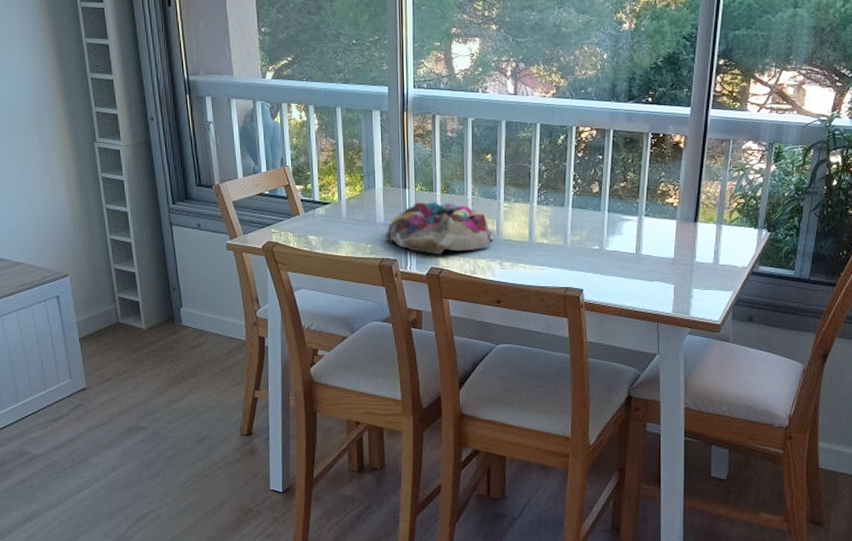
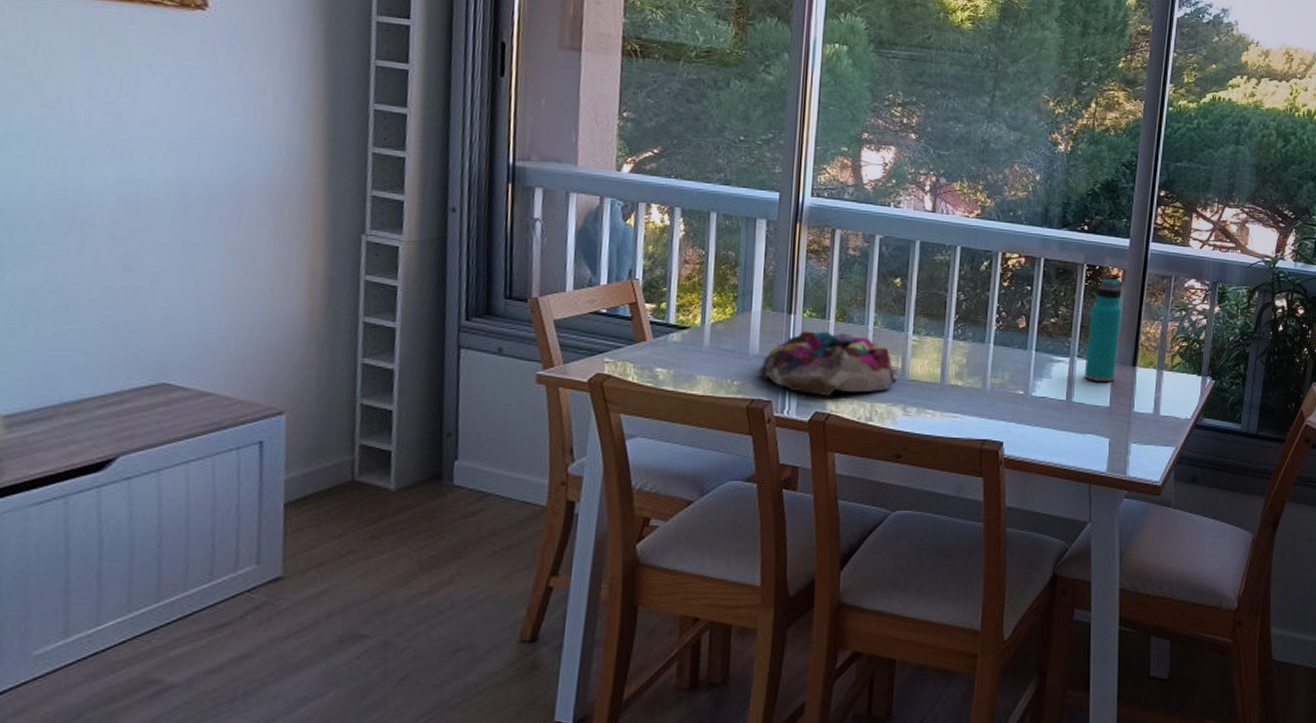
water bottle: none [651,145,684,237] -> present [1084,279,1122,383]

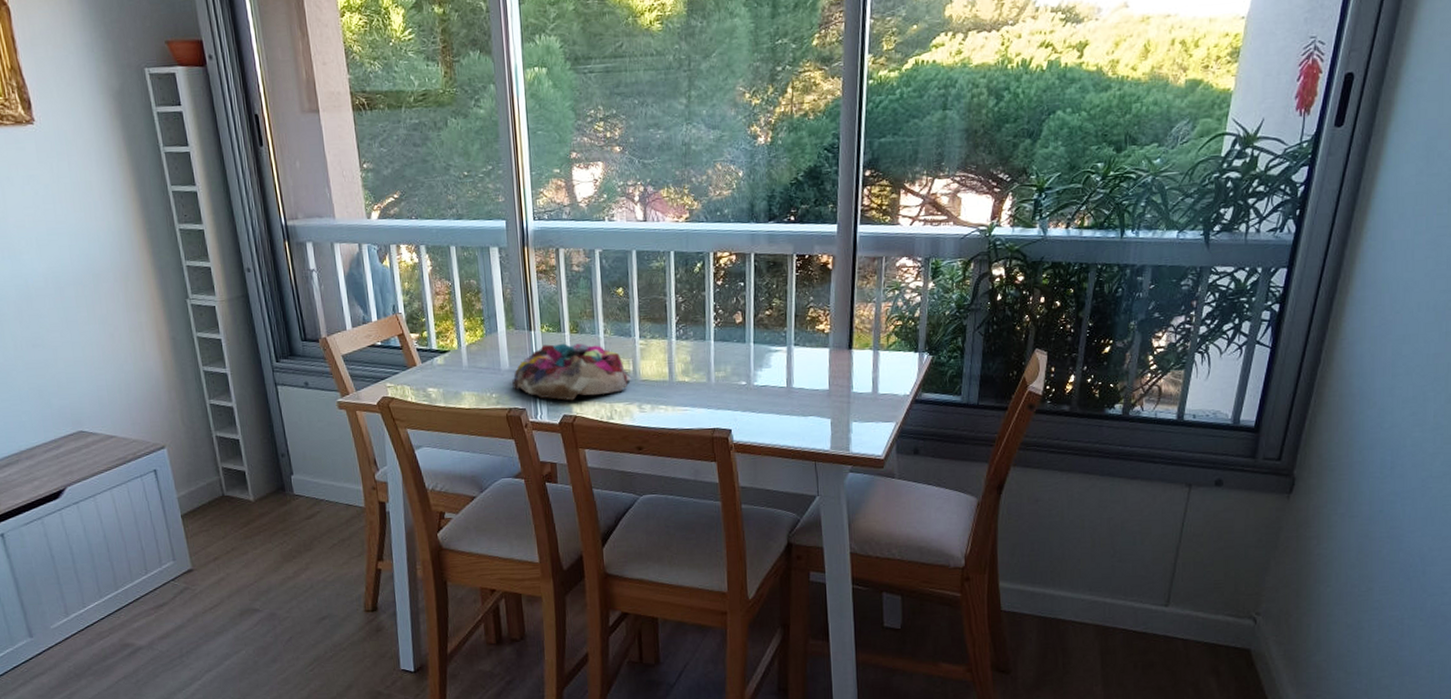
water bottle: present [1084,279,1122,383] -> none [802,266,835,367]

